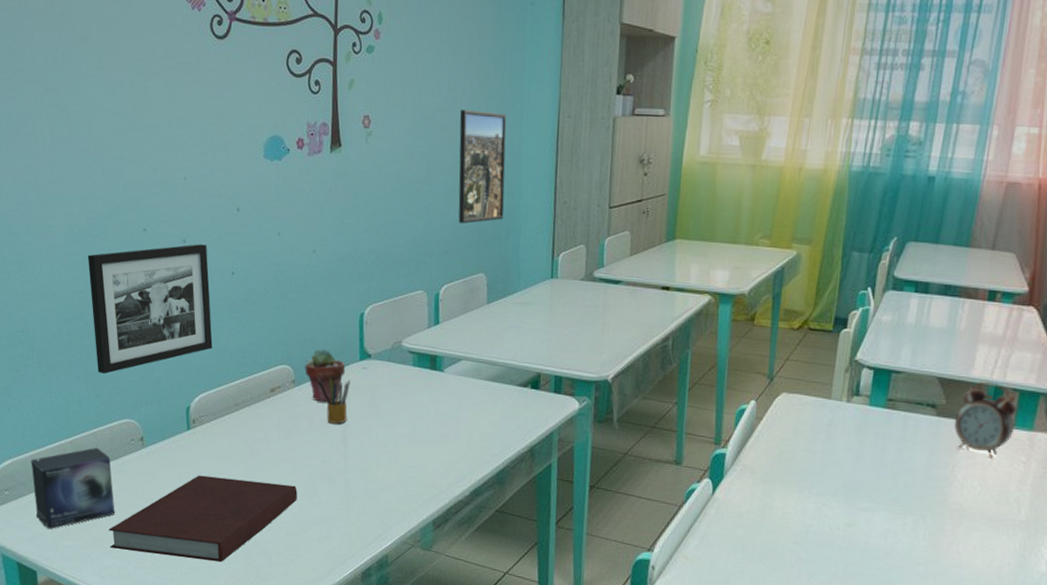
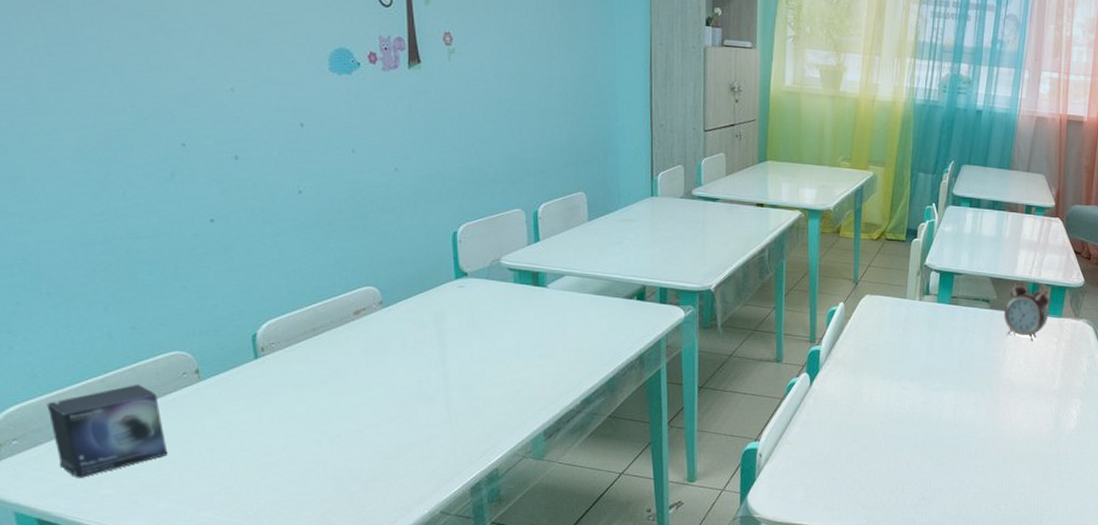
picture frame: present [87,244,213,375] -> none [107,161,280,304]
notebook: present [108,475,298,563] -> none [160,405,393,494]
potted succulent: present [305,349,346,403] -> none [393,269,440,323]
pencil box: present [317,376,350,424] -> none [408,296,446,344]
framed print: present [458,110,506,224] -> none [549,32,601,144]

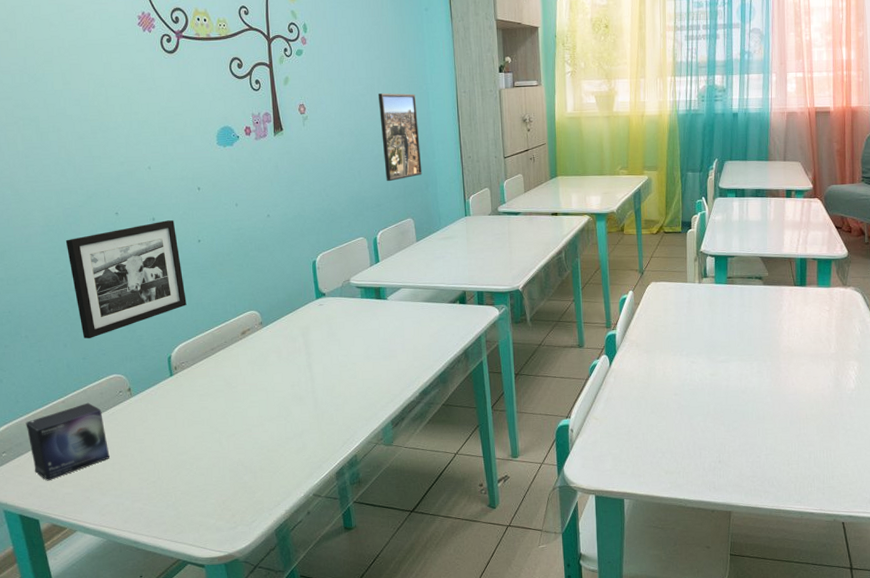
picture frame: none [107,161,280,304] -> present [65,220,187,339]
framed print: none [549,32,601,144] -> present [378,93,422,182]
alarm clock: present [1003,279,1050,341] -> none [776,255,818,311]

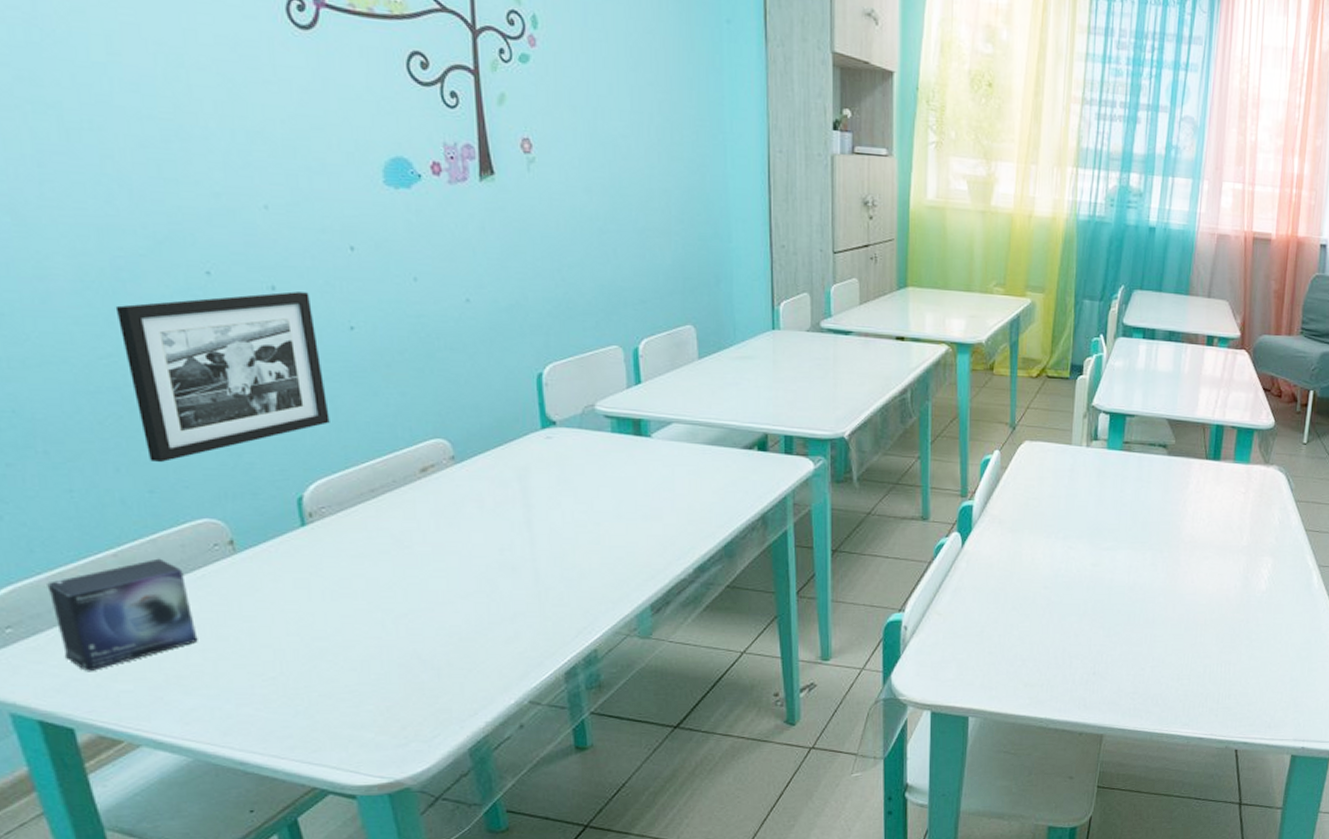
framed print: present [378,93,422,182] -> none [647,138,712,269]

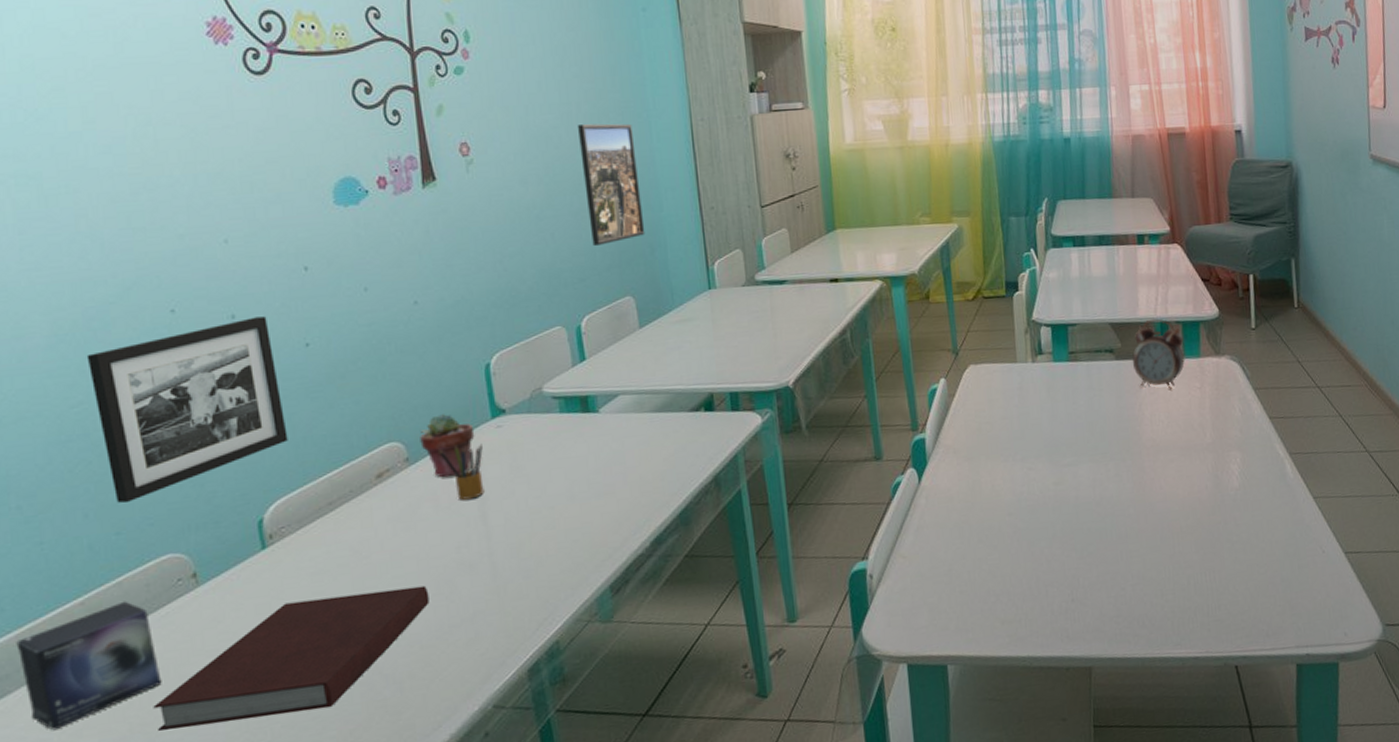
notebook: none [189,581,470,685] -> present [153,585,430,731]
potted succulent: none [467,417,524,481] -> present [420,414,475,478]
pencil box: none [486,450,531,505] -> present [439,443,484,500]
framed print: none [647,138,712,269] -> present [577,123,645,247]
alarm clock: none [1183,420,1237,492] -> present [1132,318,1185,390]

